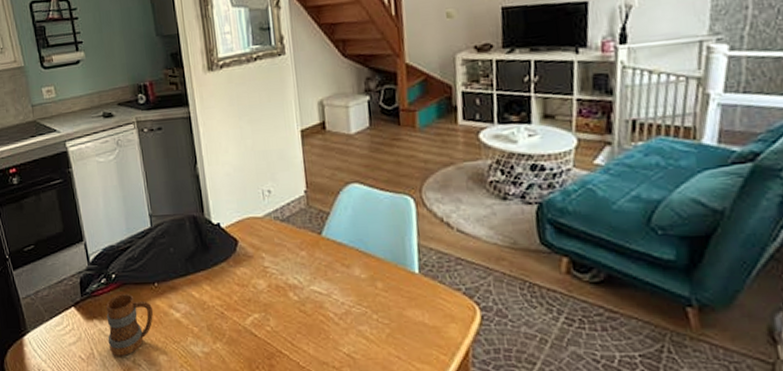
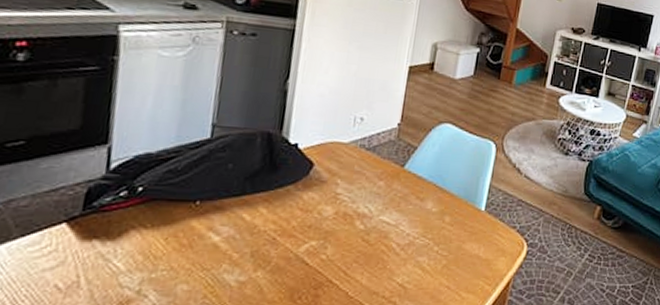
mug: present [106,293,154,356] -> none [106,210,185,285]

